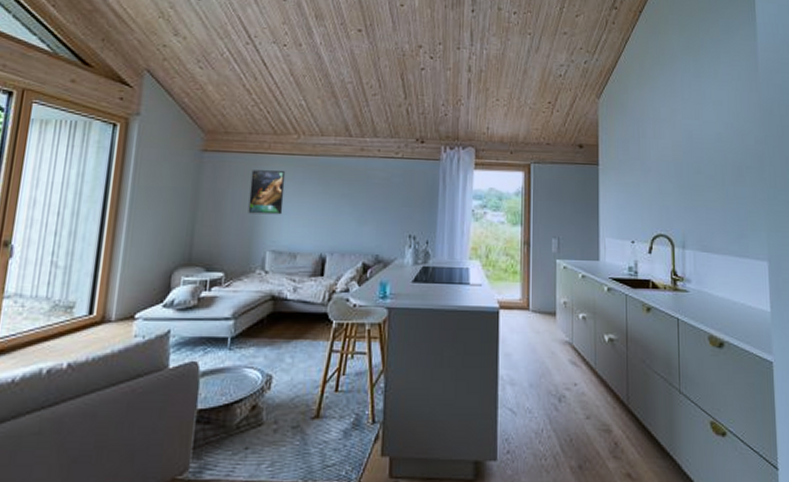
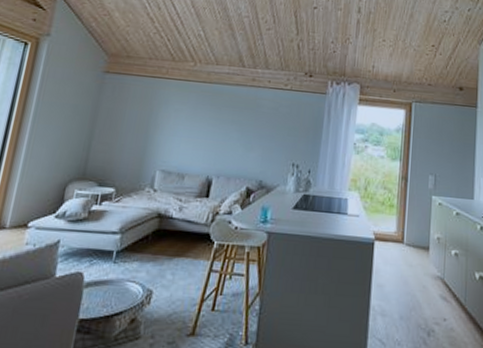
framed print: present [248,170,286,215] -> none [142,93,181,137]

